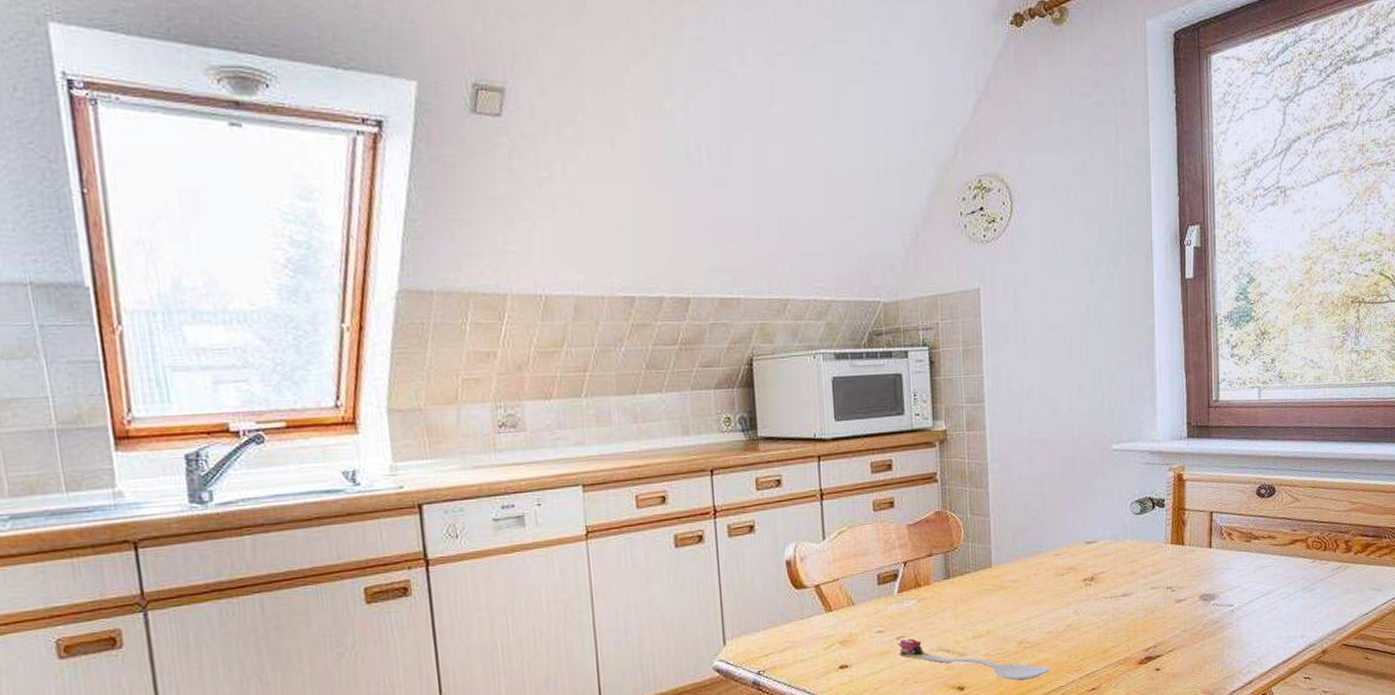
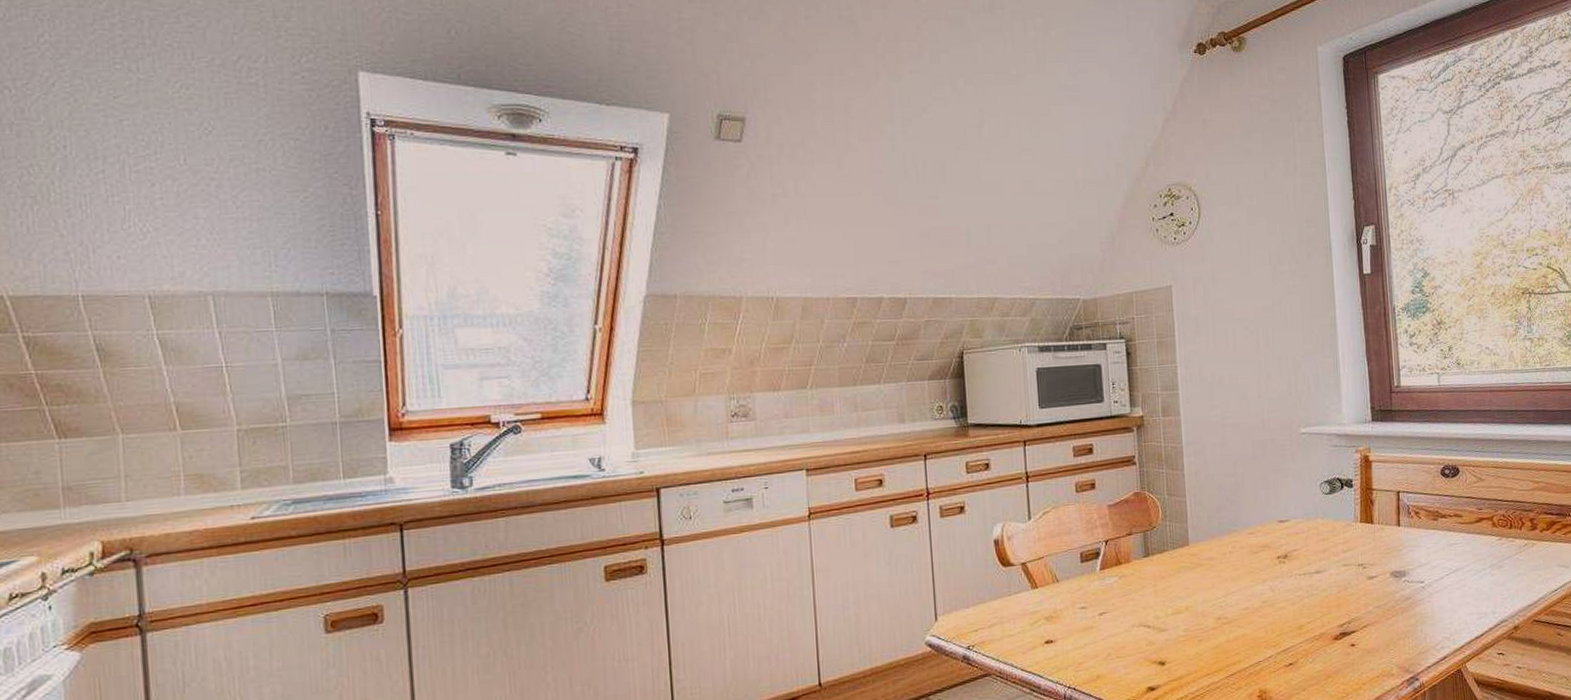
spoon: present [898,638,1051,681] -> none [1100,614,1248,656]

